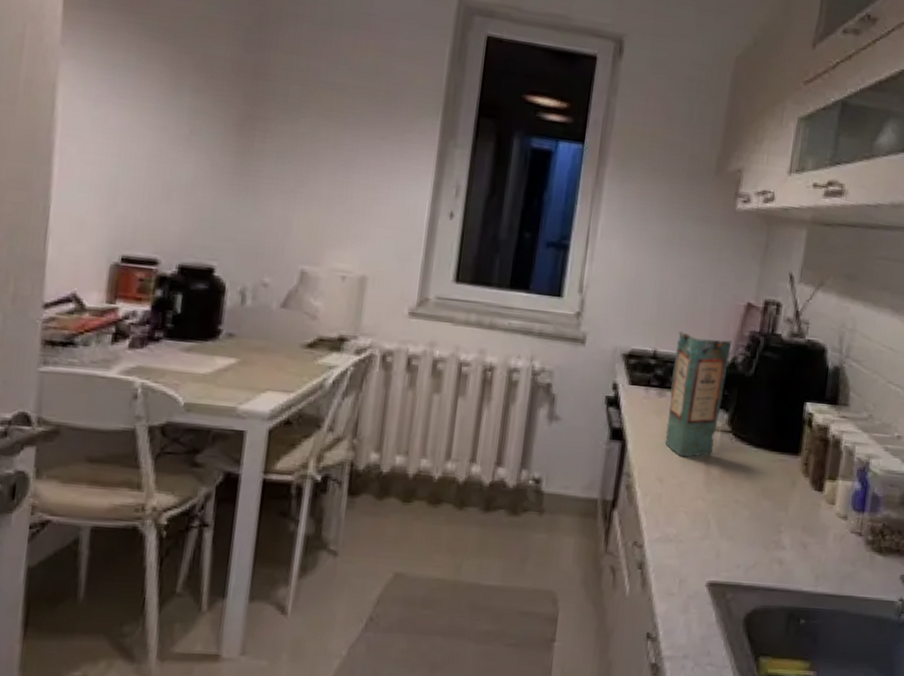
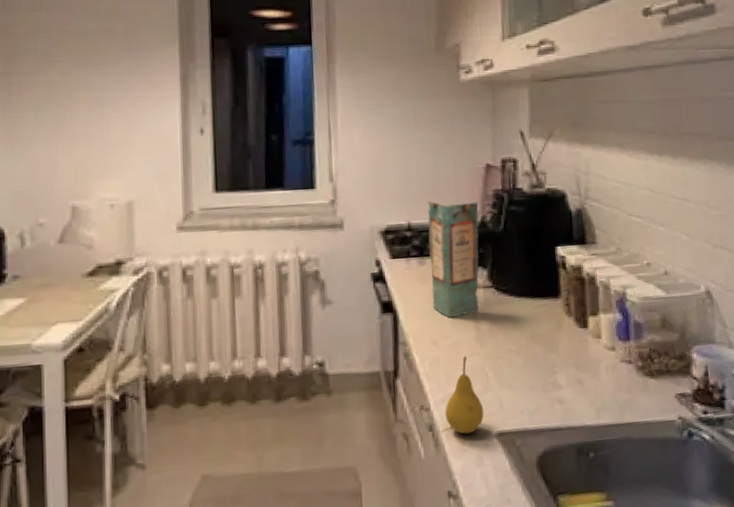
fruit: none [658,498,699,579] -> present [445,356,484,434]

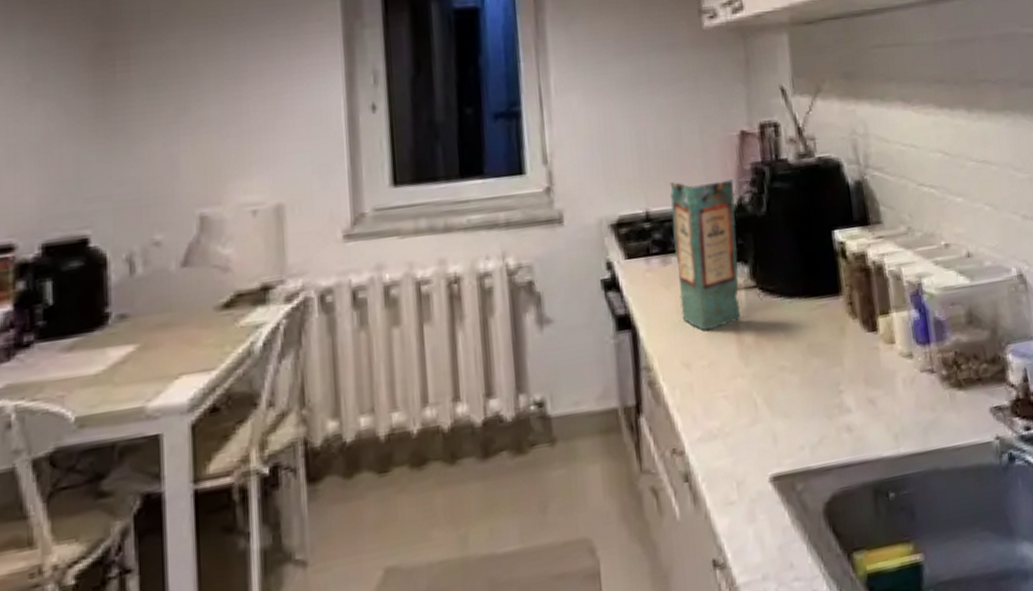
fruit: present [445,356,484,434] -> none [704,379,754,482]

